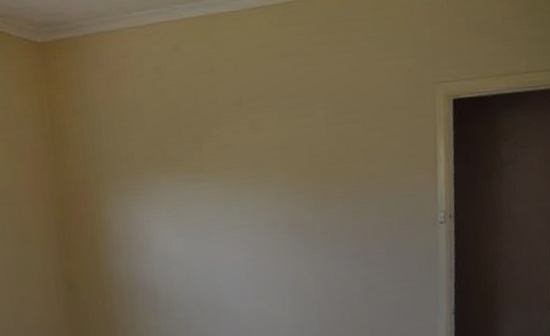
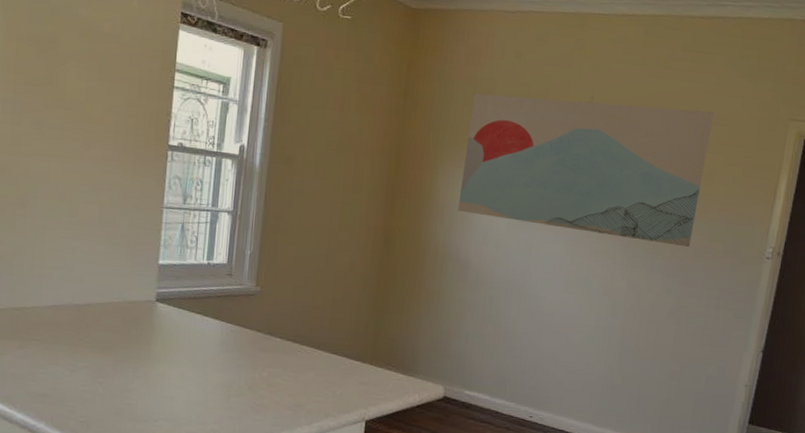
wall art: none [122,90,366,242] -> present [457,93,714,247]

